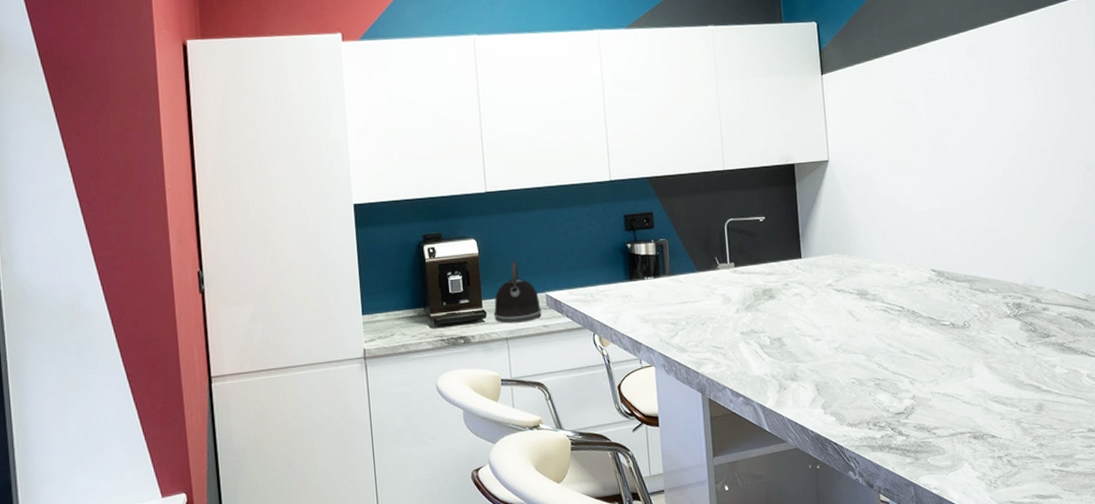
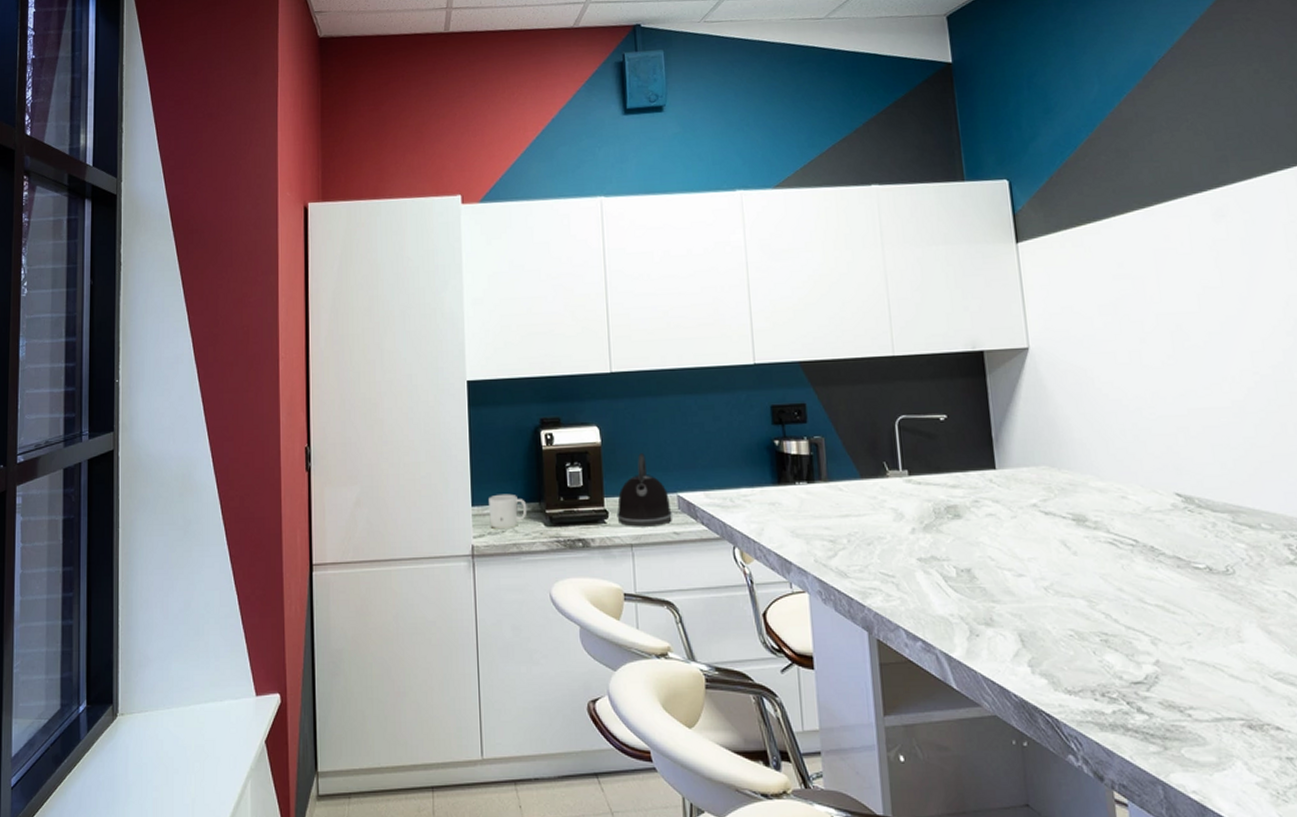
mug: none [378,302,414,334] -> present [489,493,528,530]

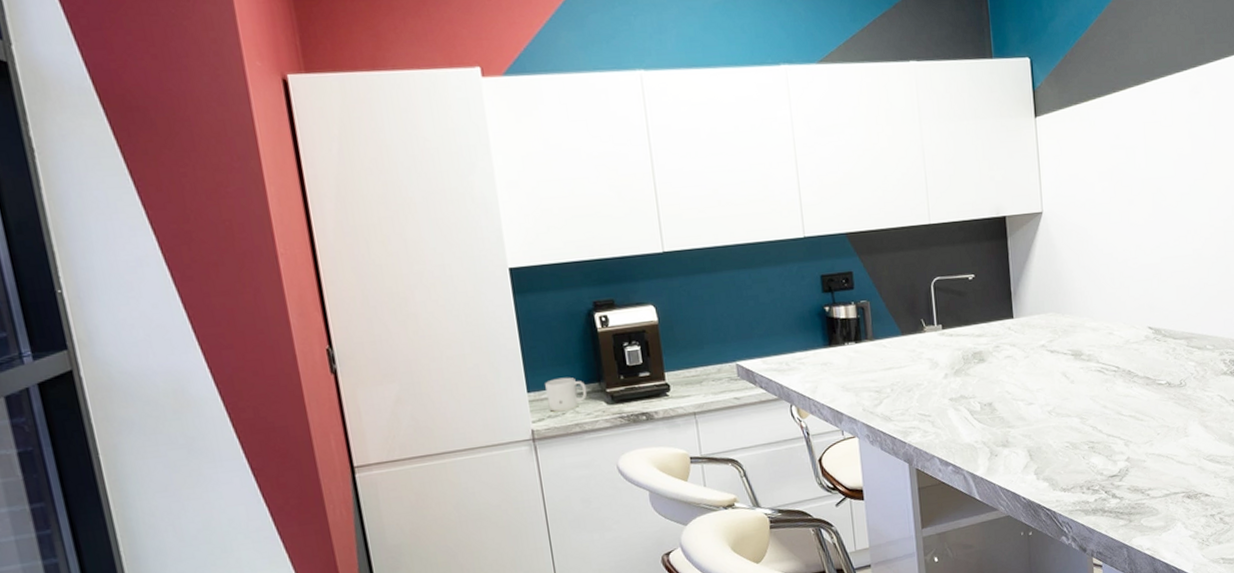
kettle: present [617,453,672,527] -> none [678,328,732,397]

